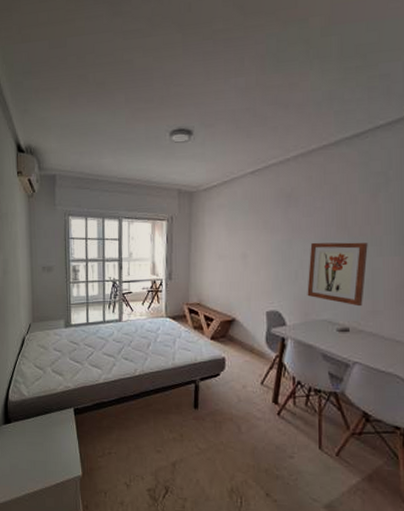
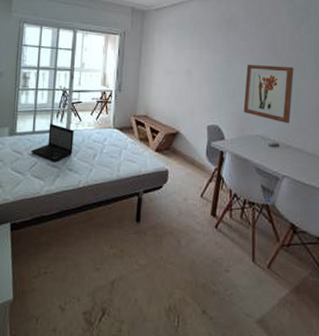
laptop: none [86,314,127,352] -> present [31,123,74,163]

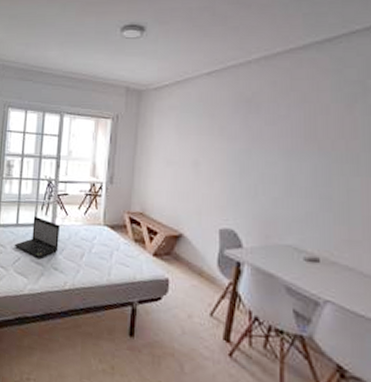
wall art: present [243,64,294,124] -> none [268,154,342,234]

